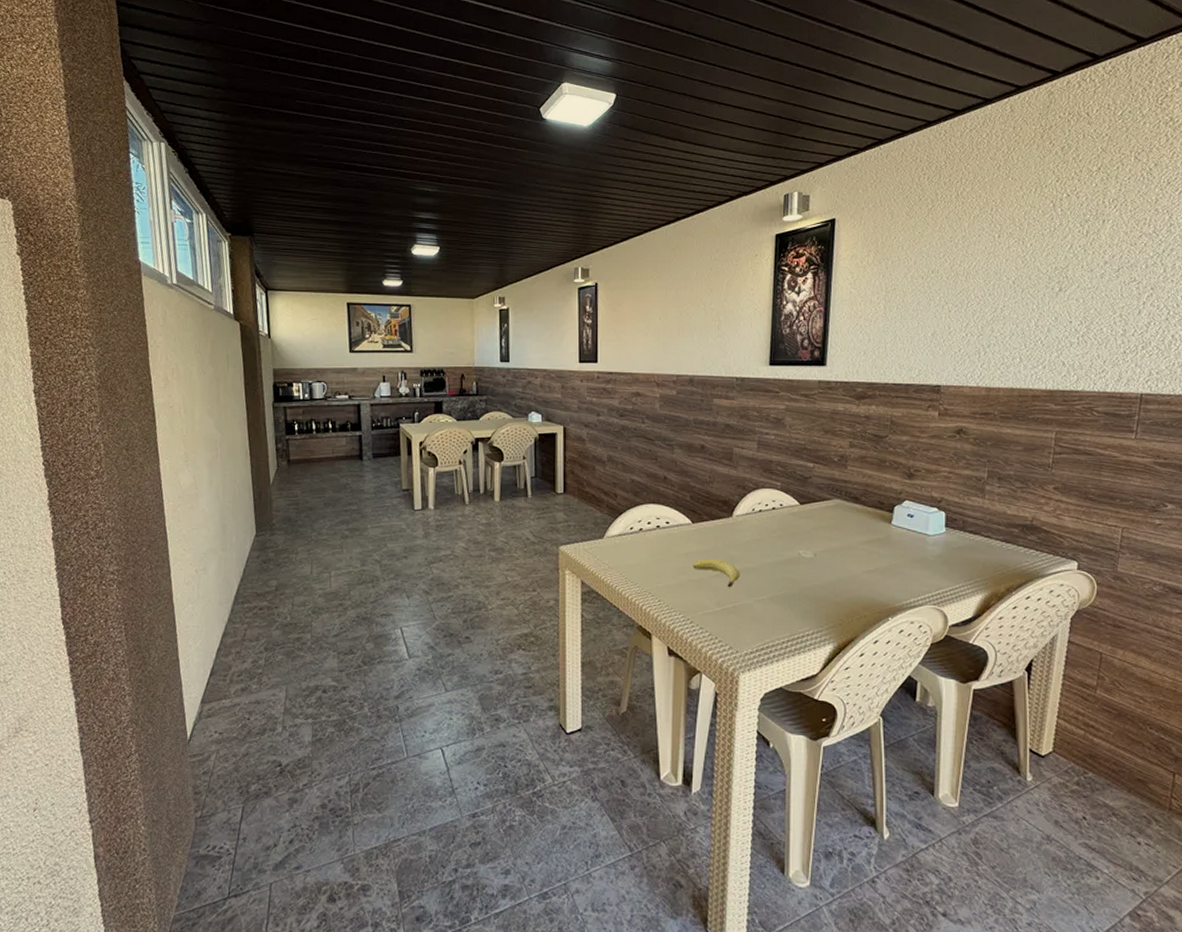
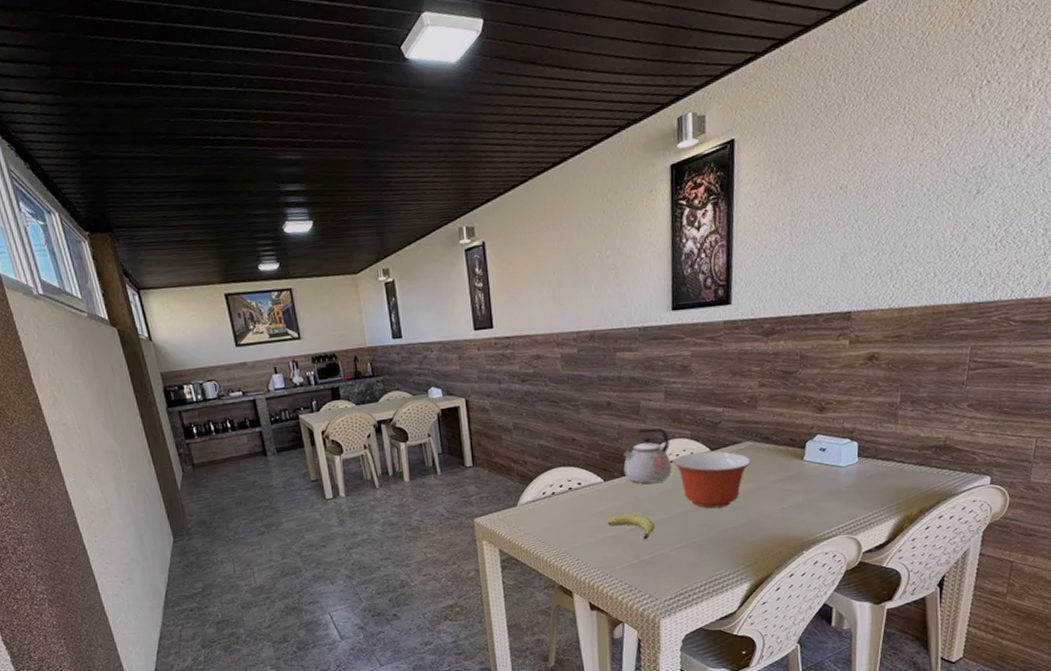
kettle: none [712,475,761,530] -> present [623,427,672,484]
mixing bowl: none [762,504,840,563] -> present [673,451,752,509]

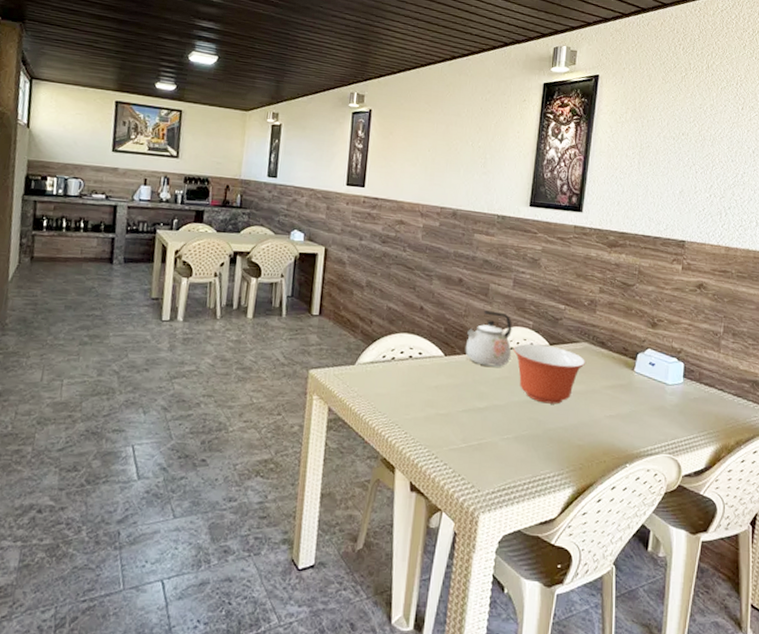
fruit: present [608,513,655,540] -> none [442,392,488,424]

